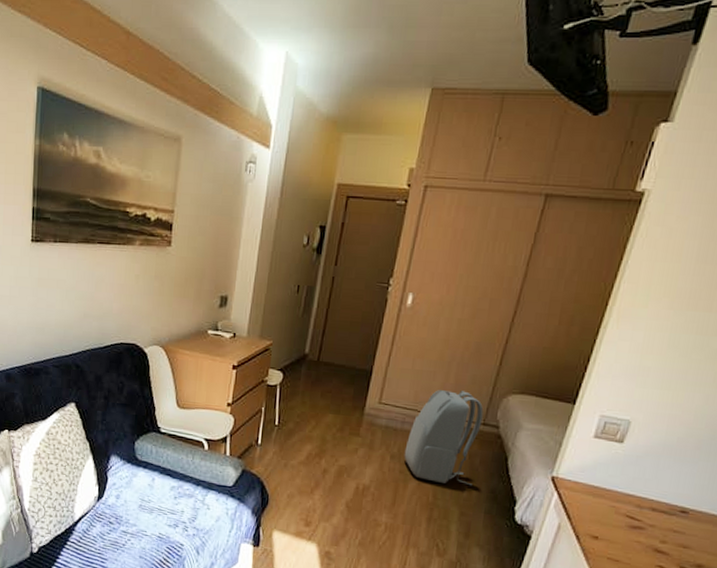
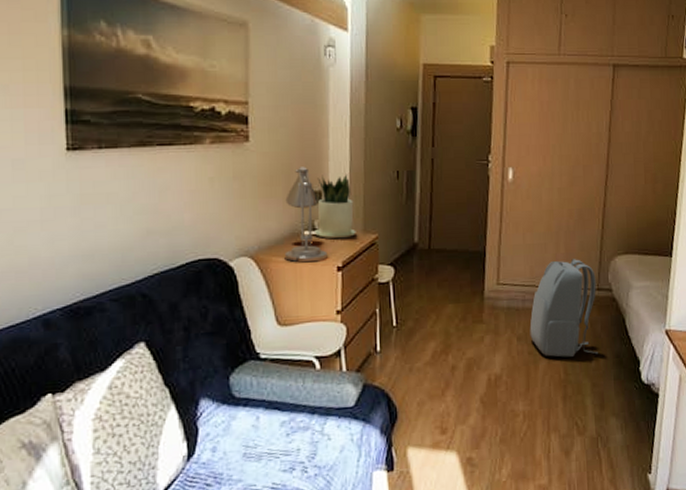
desk lamp: none [189,273,226,359] -> present [284,167,328,263]
planter: none [216,282,254,342] -> present [313,174,356,239]

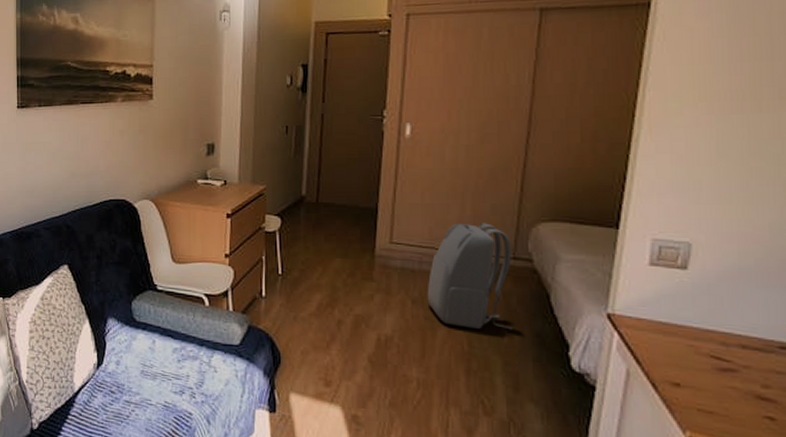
desk lamp: present [284,167,328,263] -> none [180,121,218,208]
planter: present [313,174,356,239] -> none [206,128,245,188]

